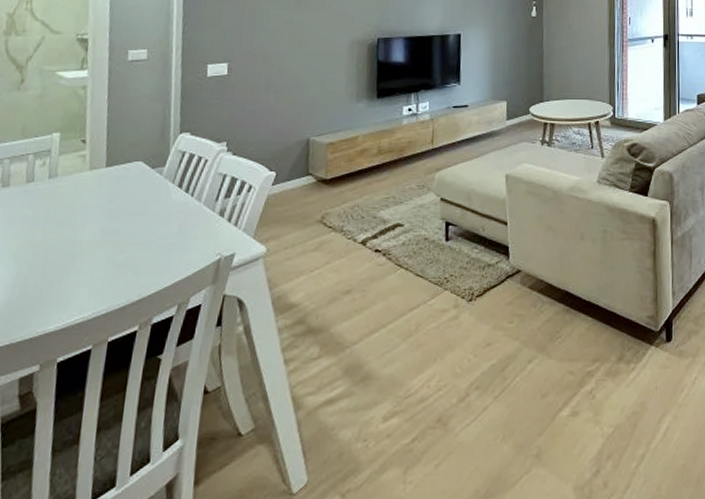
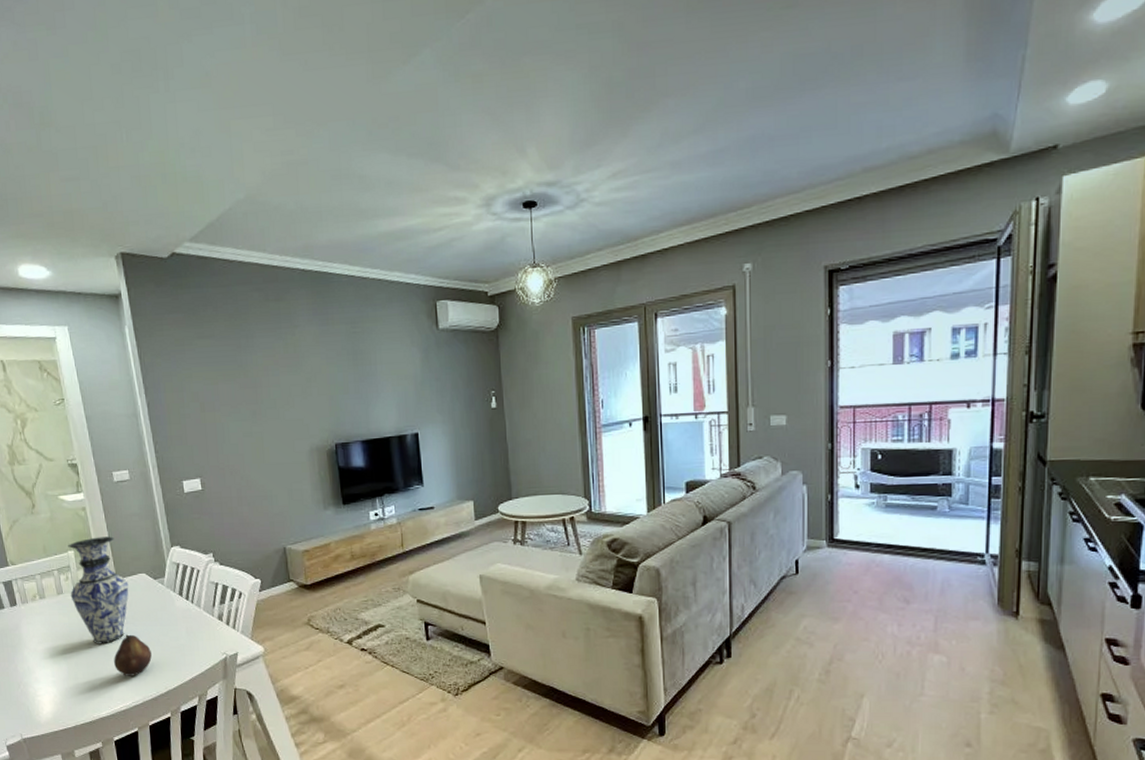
vase: none [42,119,120,243] -> present [68,536,129,644]
fruit: none [79,231,131,281] -> present [114,634,152,676]

